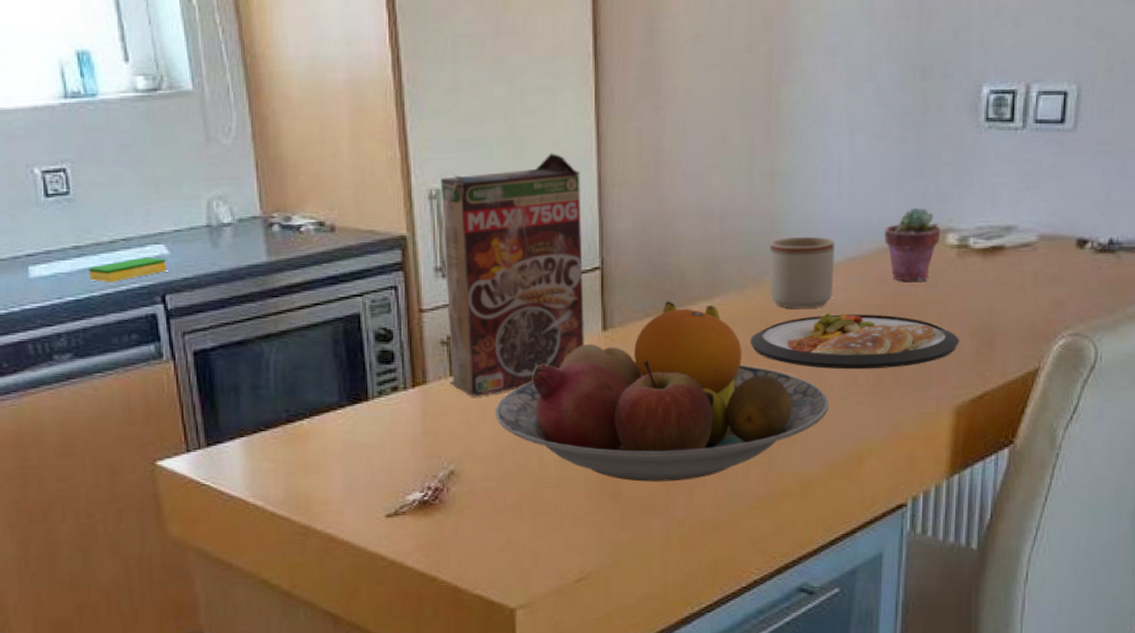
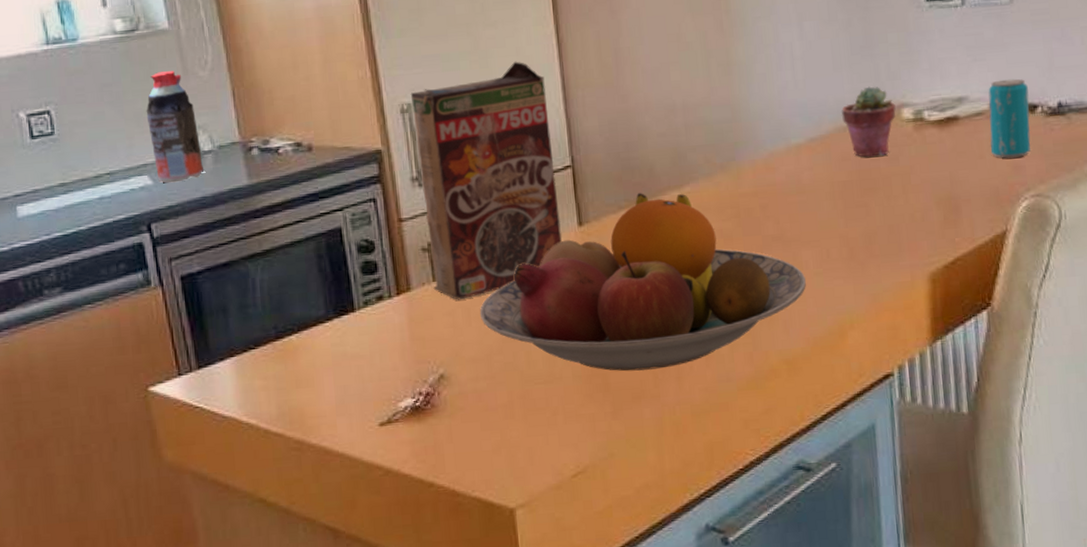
dish sponge: present [89,257,167,283] -> none [75,188,151,217]
bottle: none [165,136,223,254] -> present [146,71,205,183]
dish: present [749,312,959,370] -> none [722,190,926,247]
mug: present [769,236,835,309] -> none [732,121,798,191]
beverage can: none [1033,211,1080,294] -> present [988,78,1031,158]

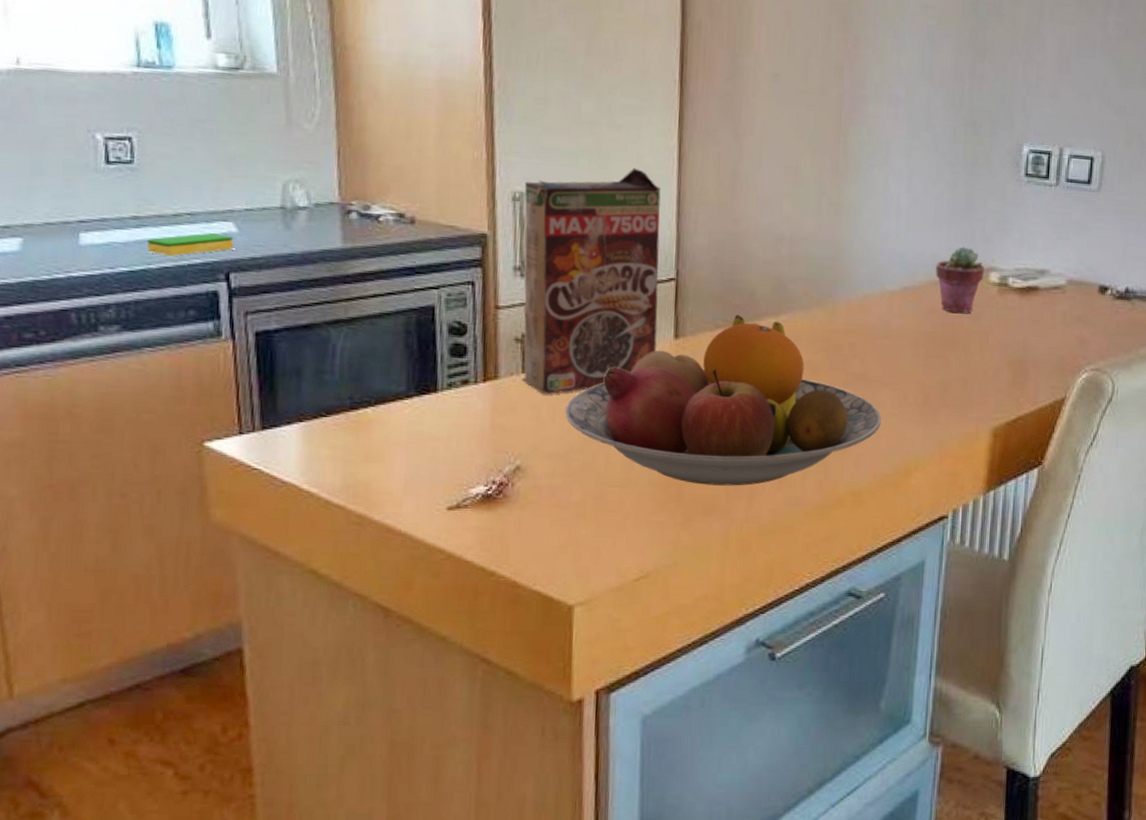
dish sponge: none [75,188,151,217] -> present [147,233,234,257]
bottle: present [146,71,205,183] -> none [240,117,296,235]
beverage can: present [988,78,1031,158] -> none [1062,259,1102,333]

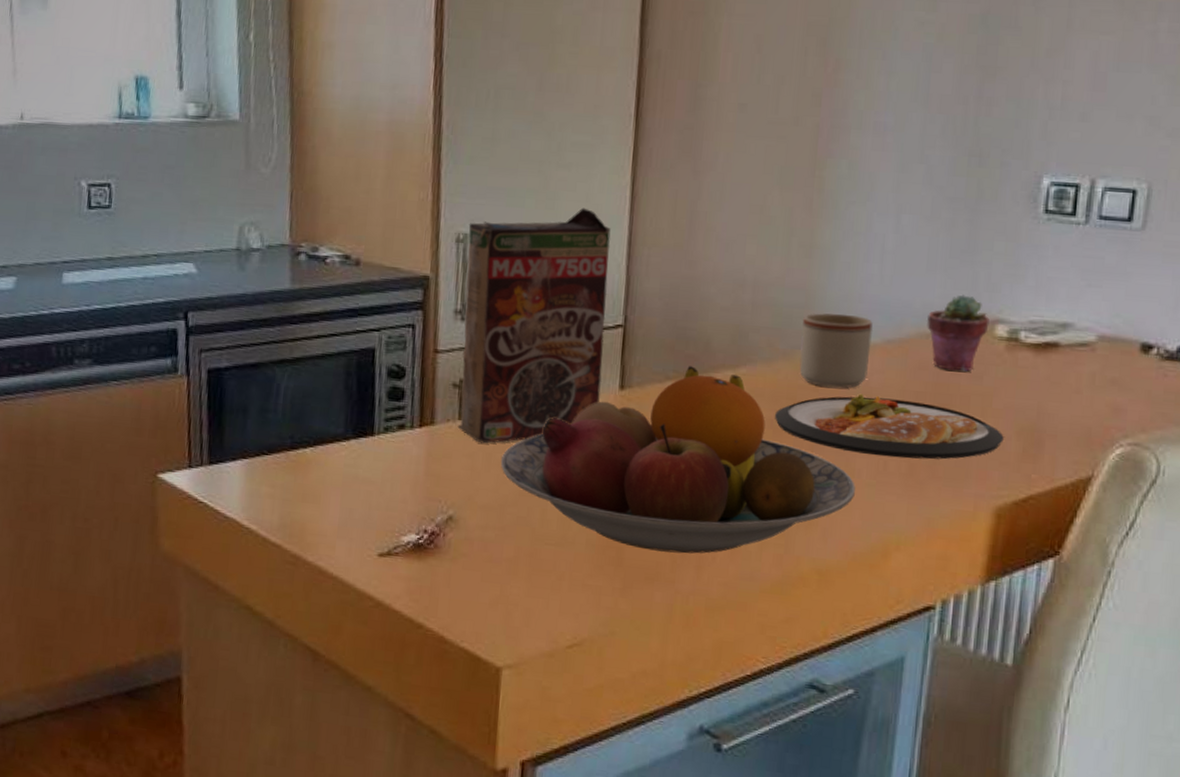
dish sponge: present [147,233,234,257] -> none [118,273,193,296]
dish: none [811,335,998,390] -> present [774,394,1004,460]
mug: none [832,264,892,331] -> present [799,313,873,388]

